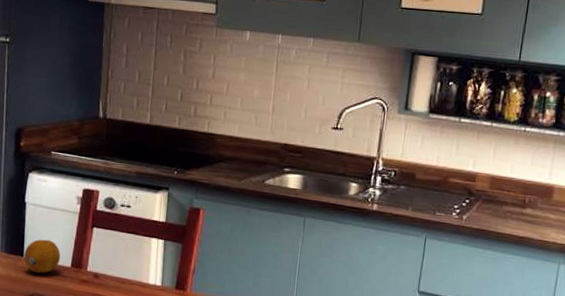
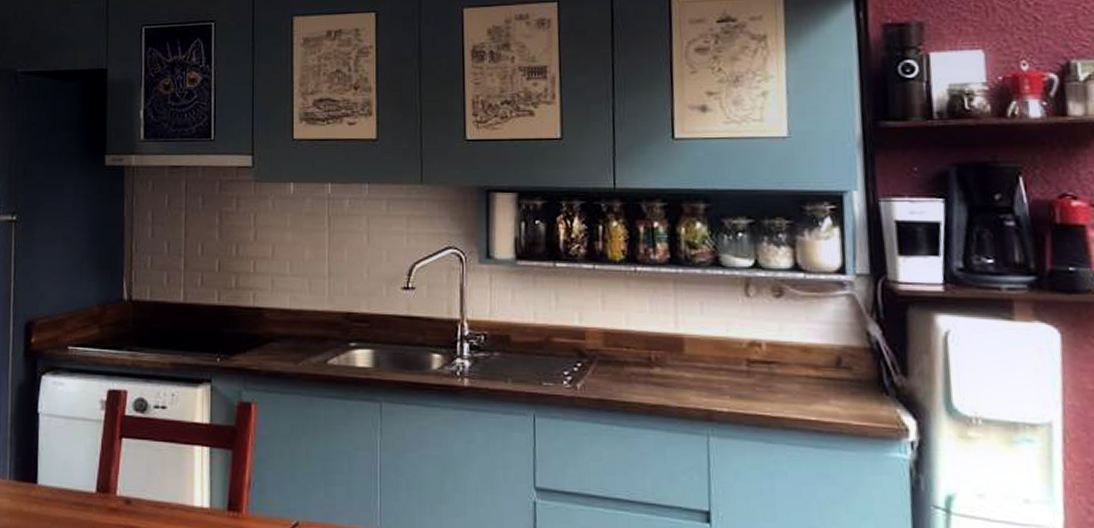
fruit: present [24,239,61,274] -> none [38,458,83,504]

